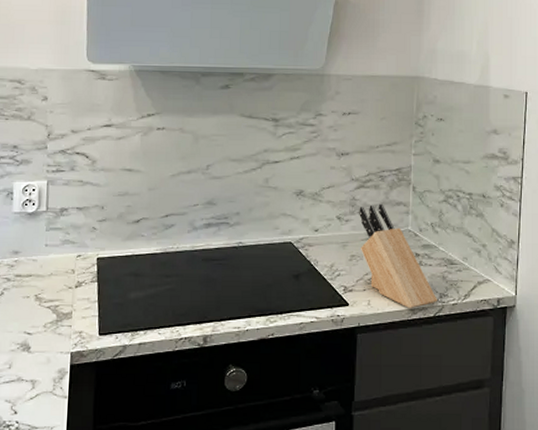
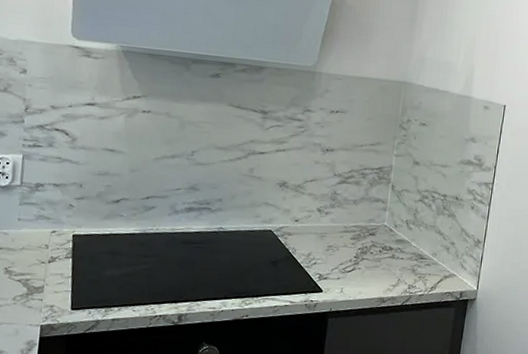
knife block: present [359,203,438,309] -> none [338,199,406,298]

